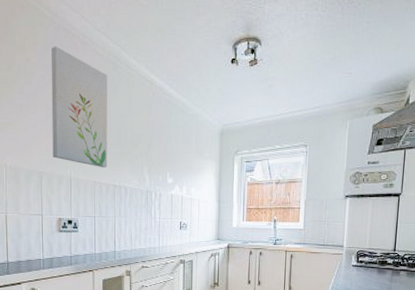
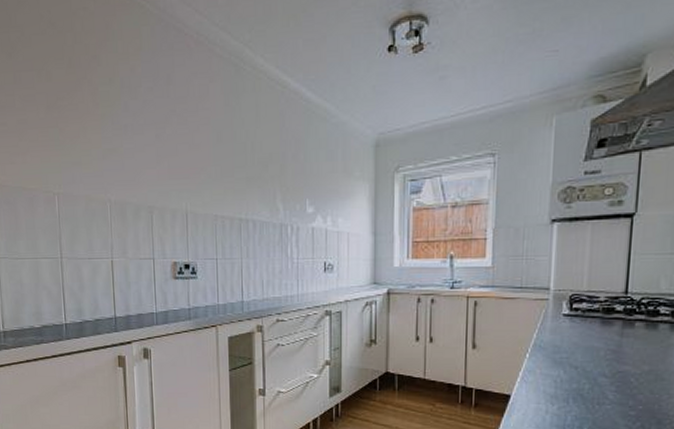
wall art: present [51,46,108,167] -> none [159,49,231,197]

